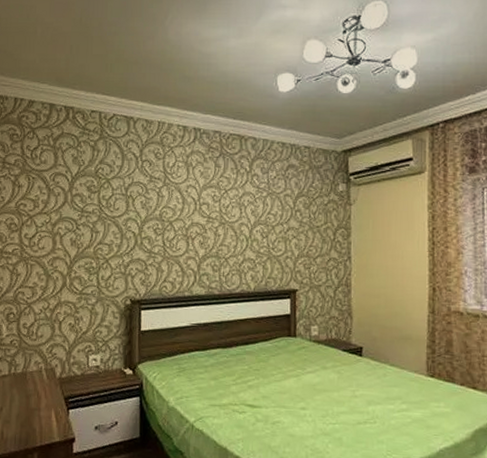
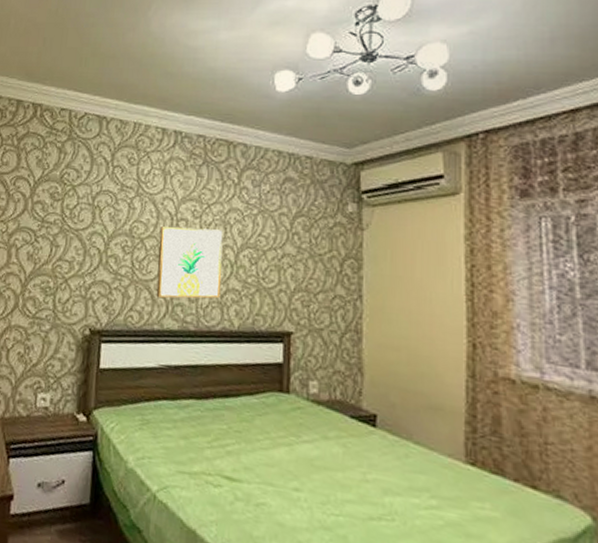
wall art: none [185,210,239,270] -> present [156,226,223,299]

